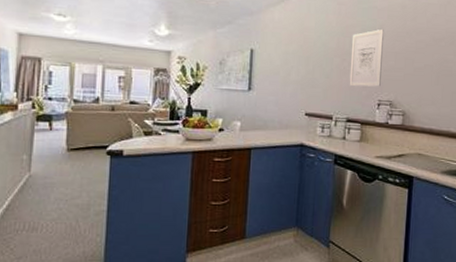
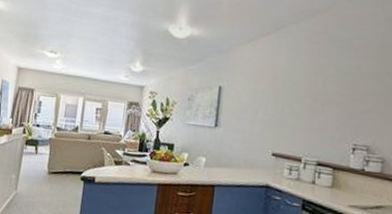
wall art: present [349,28,384,87] -> none [320,68,361,130]

